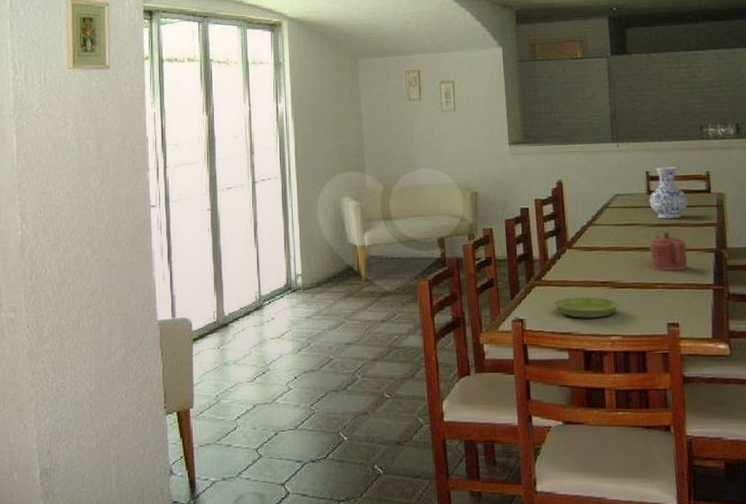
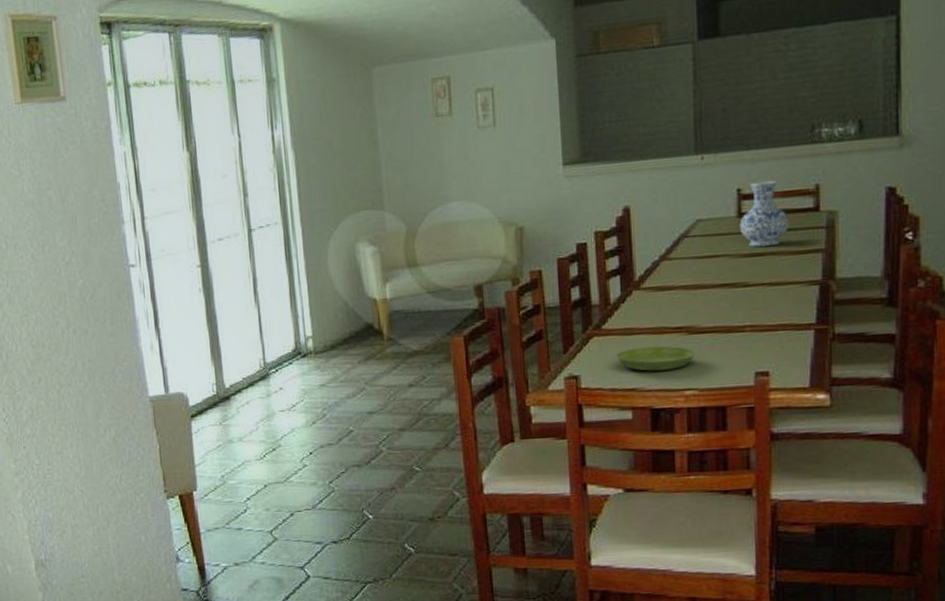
teapot: present [649,230,687,271] -> none [736,261,784,311]

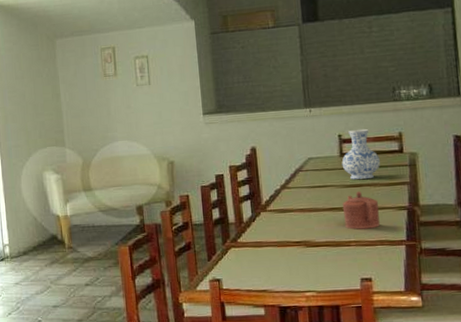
saucer: present [616,346,696,372] -> none [250,256,313,276]
teapot: none [736,261,784,311] -> present [342,191,380,230]

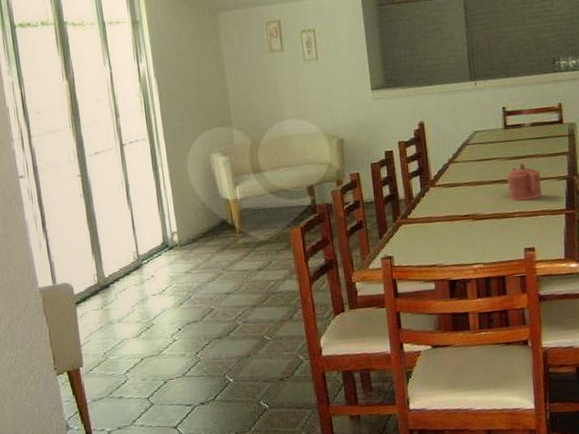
vase: present [341,128,380,180] -> none [505,100,542,152]

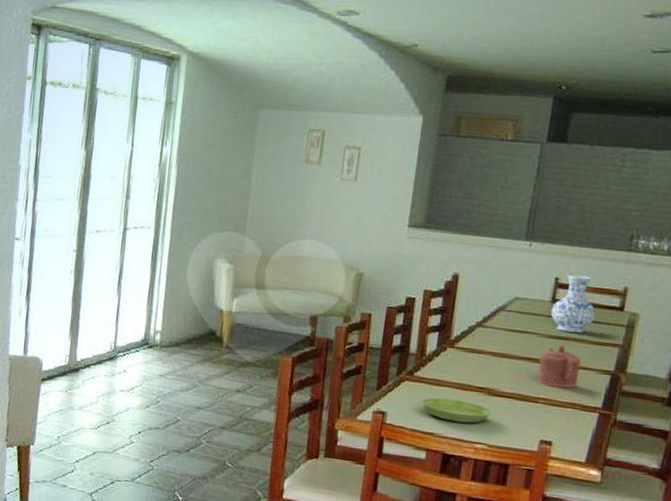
saucer: none [420,230,480,251] -> present [422,397,492,424]
vase: none [505,100,542,152] -> present [550,274,595,333]

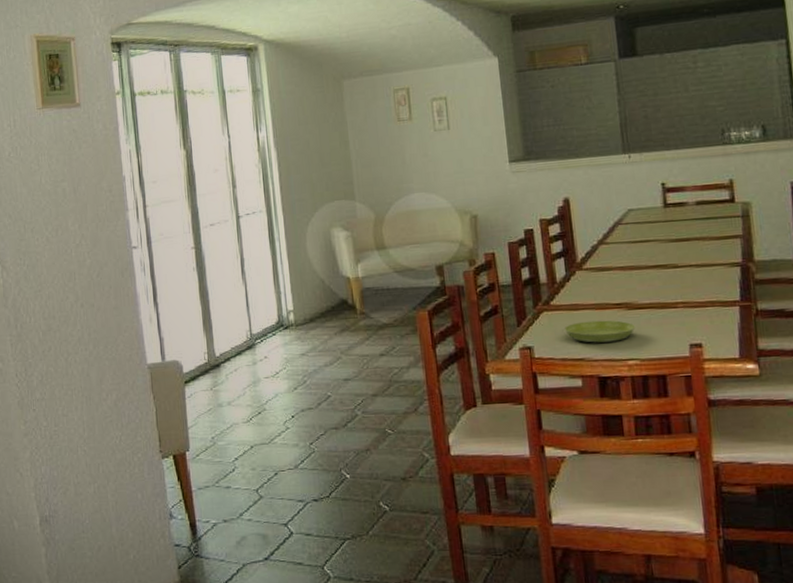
teapot: present [537,344,582,389] -> none [667,245,710,290]
vase: present [550,274,595,333] -> none [665,176,709,233]

